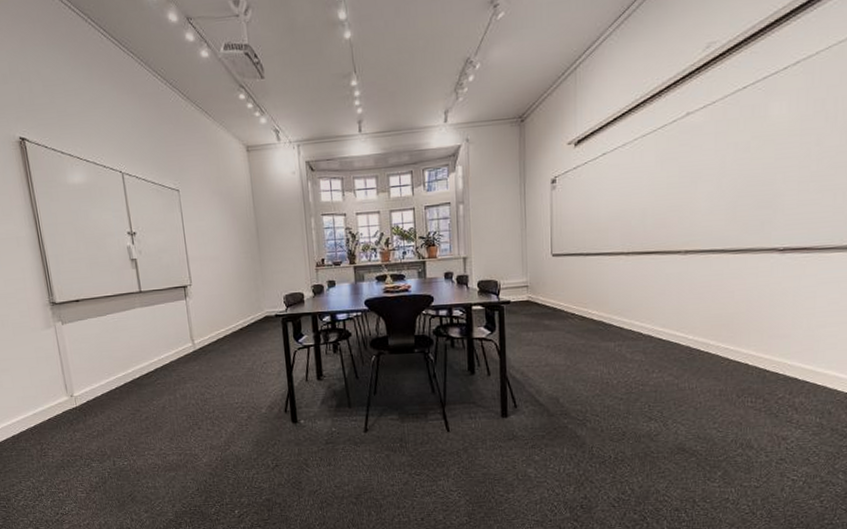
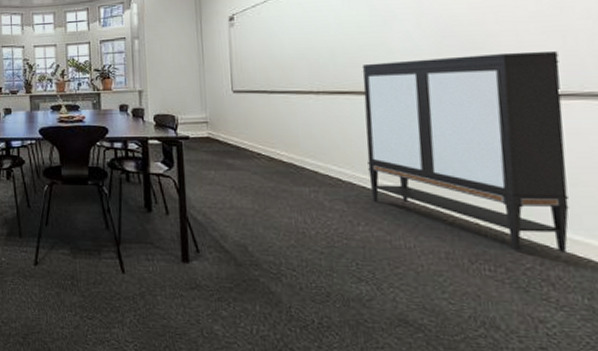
storage cabinet: none [665,209,828,385] -> present [362,51,569,253]

